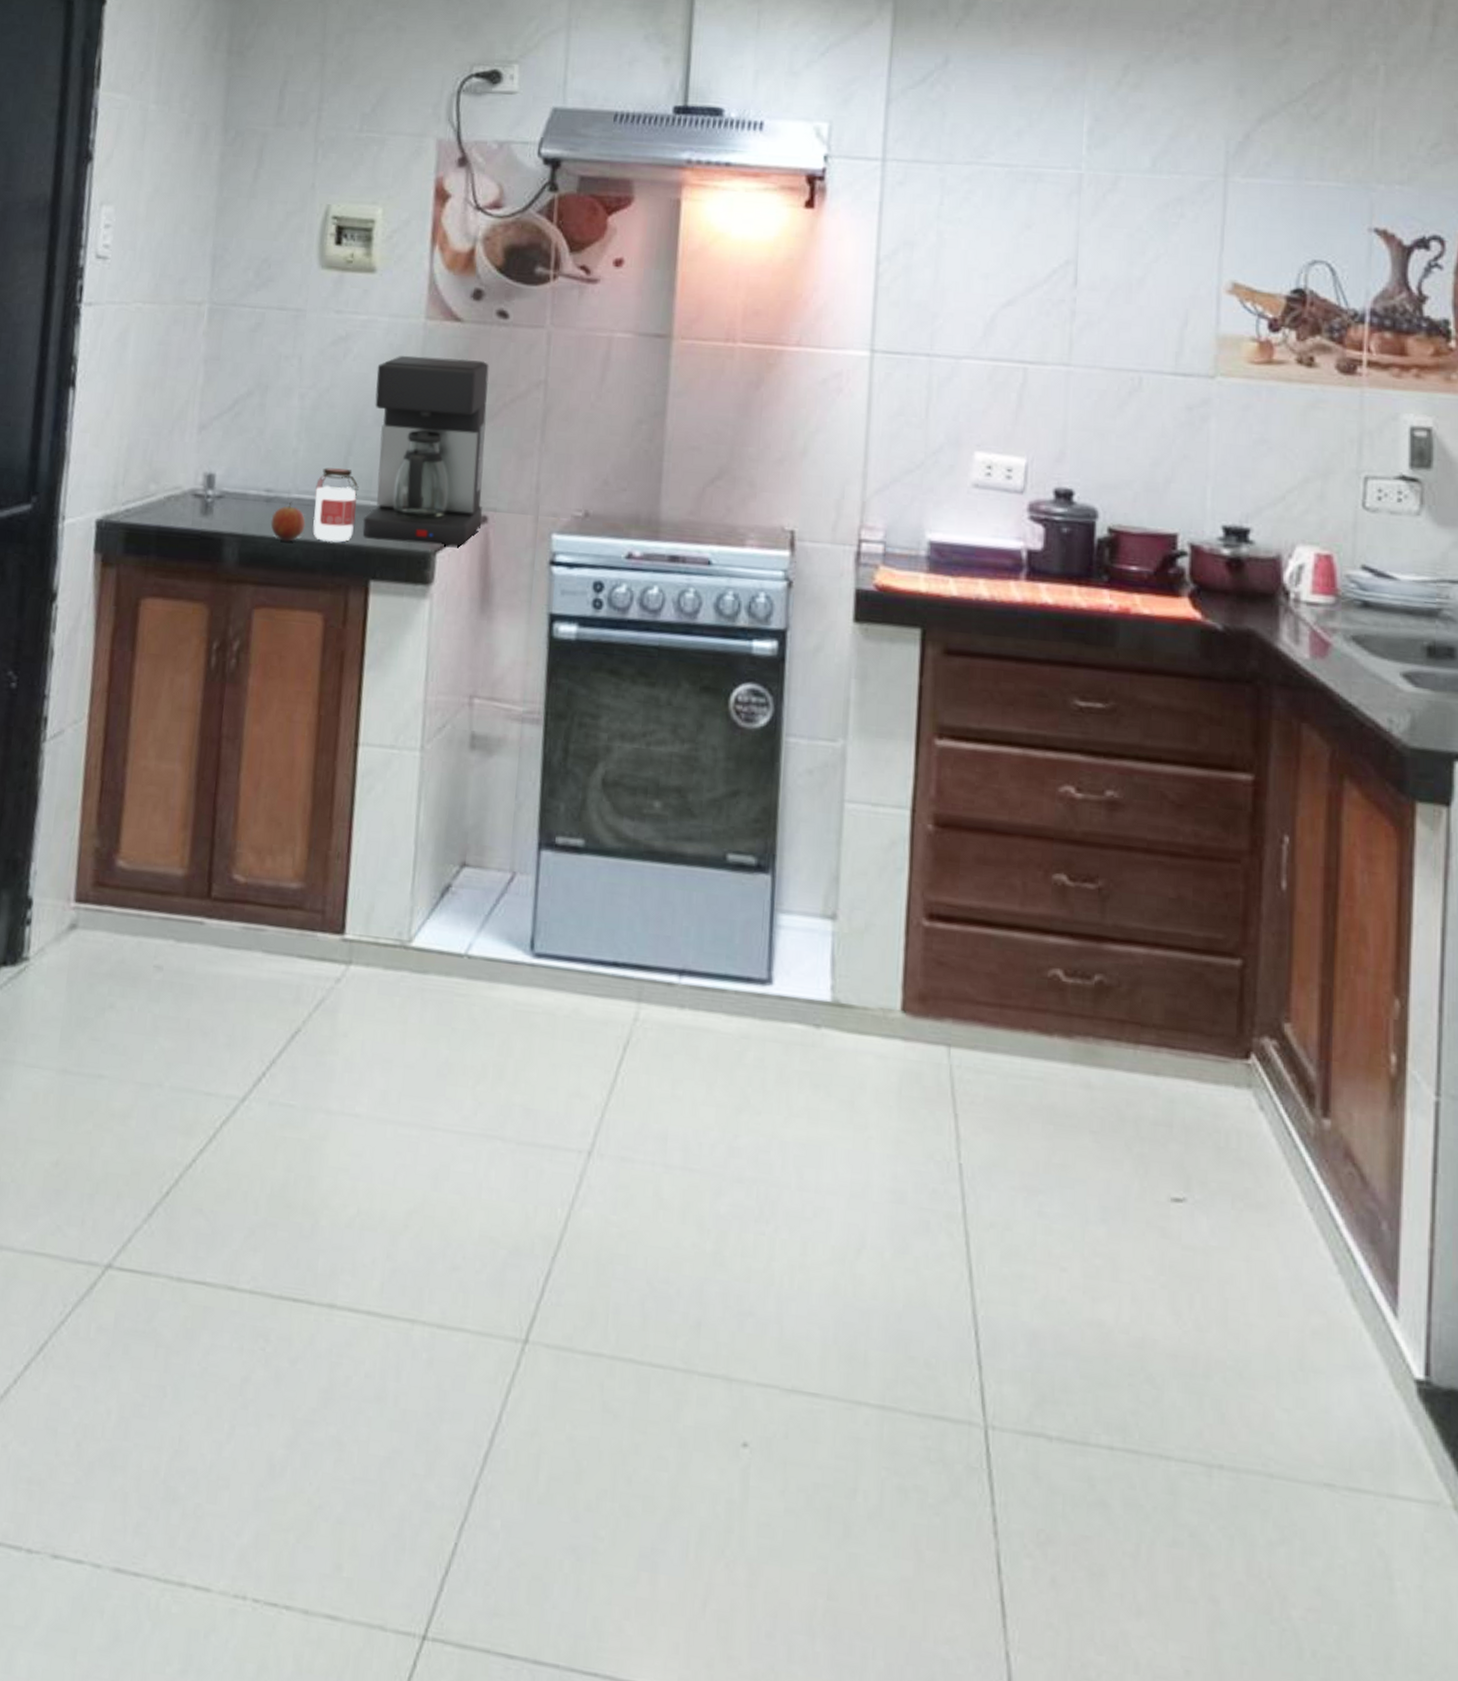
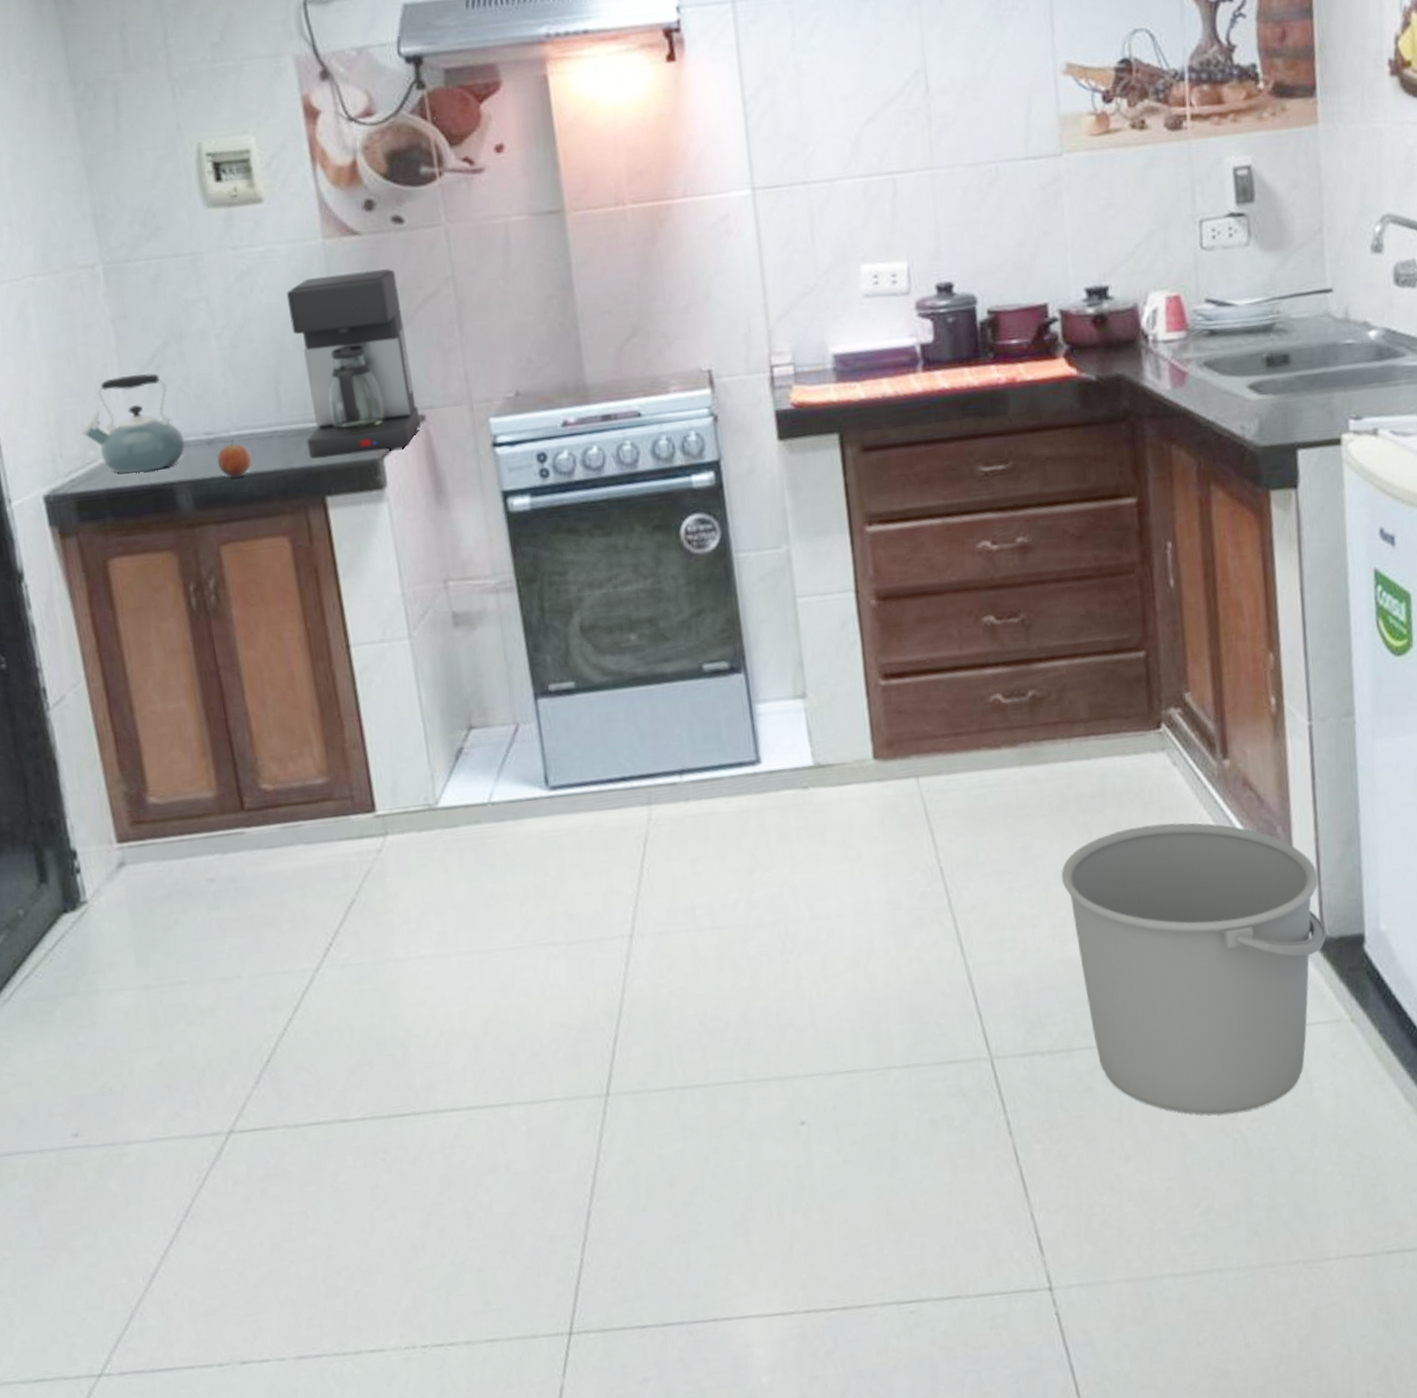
kettle: none [148,416,245,518] -> present [81,373,186,475]
jar: present [313,467,359,543] -> none [252,398,300,470]
bucket: none [1103,1175,1432,1594] -> present [1061,823,1327,1115]

